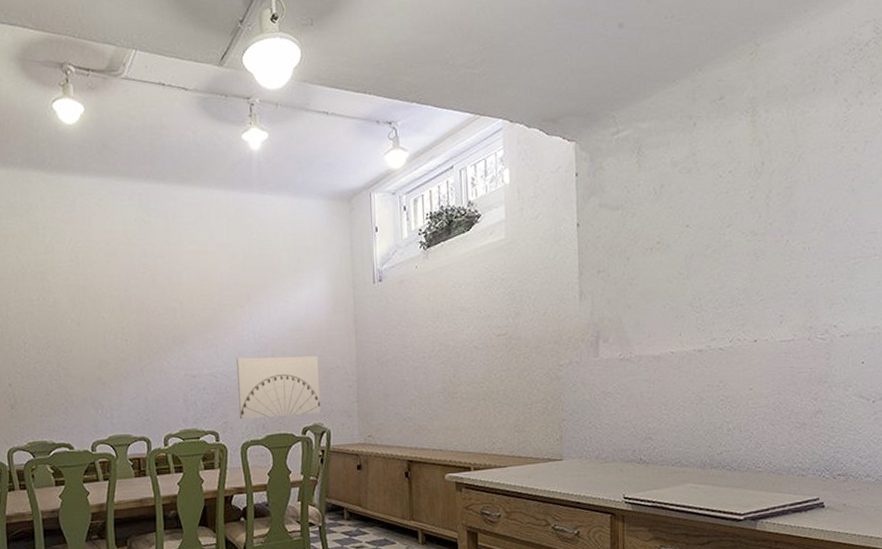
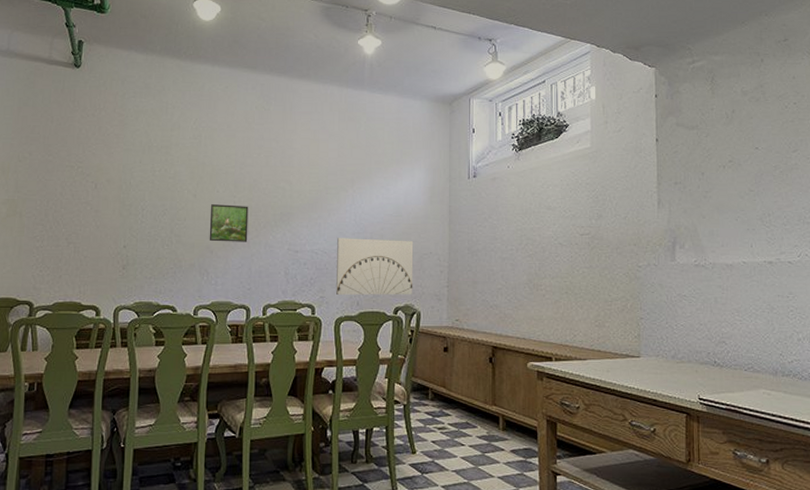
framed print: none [97,331,141,373] -> present [209,204,249,242]

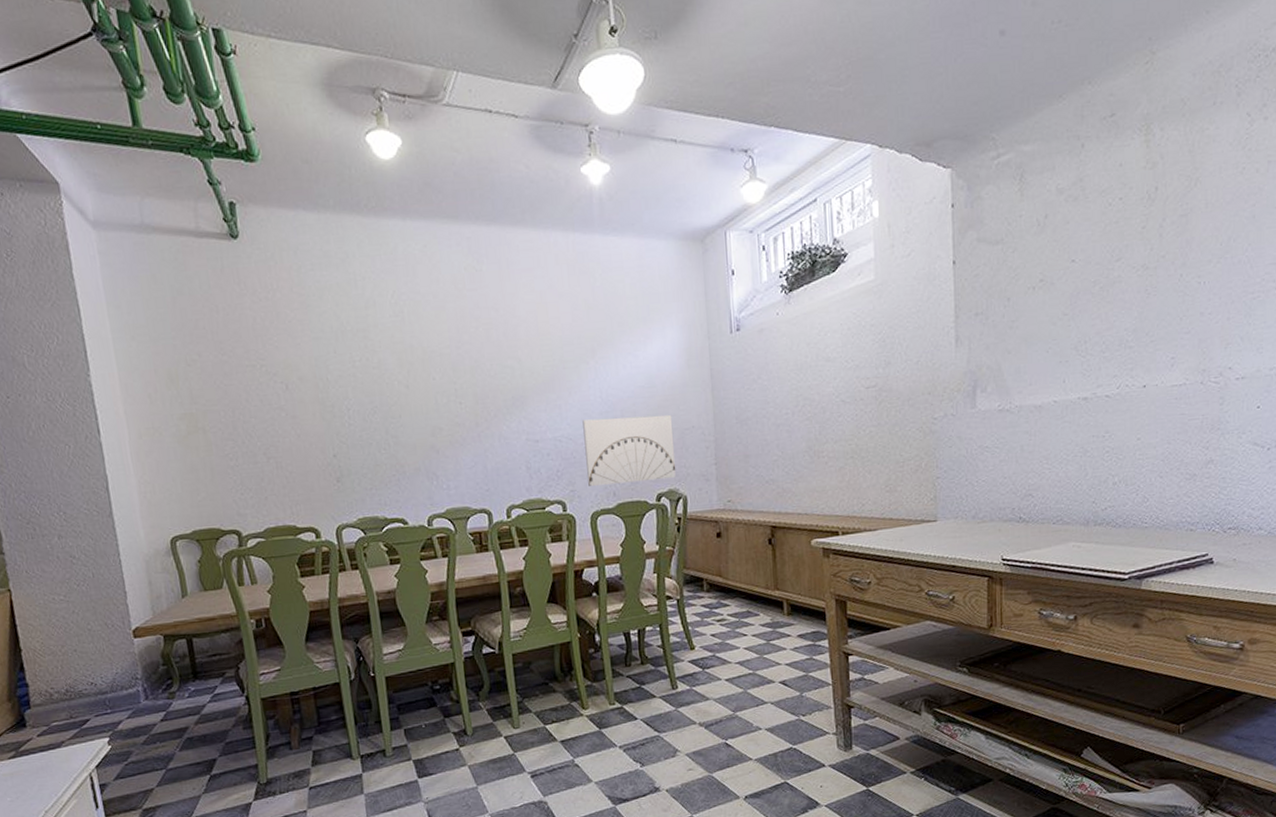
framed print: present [209,204,249,242] -> none [428,393,478,440]

